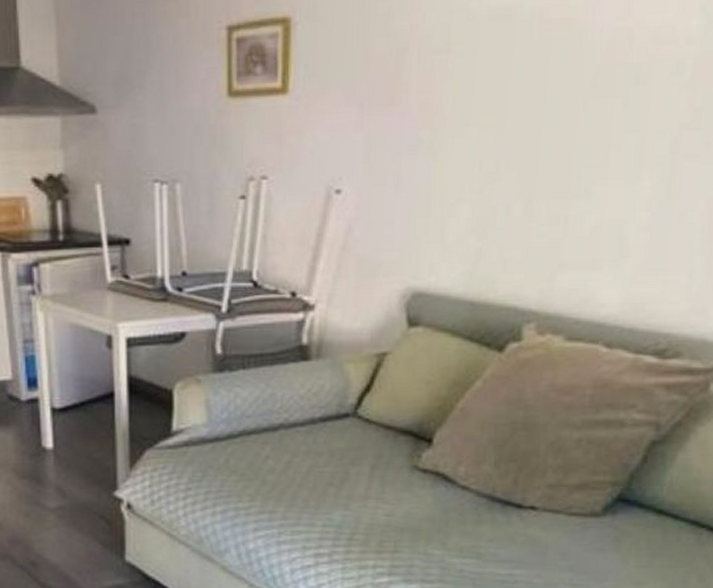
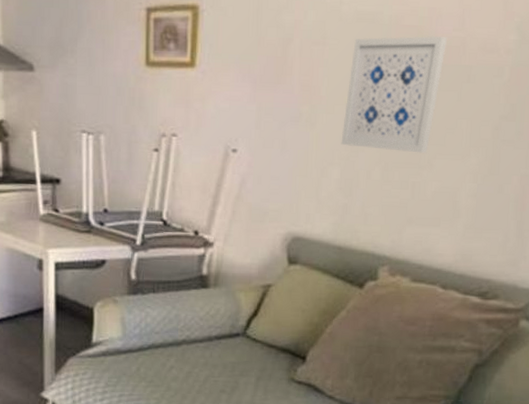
wall art: none [471,28,608,179] -> present [341,35,447,153]

